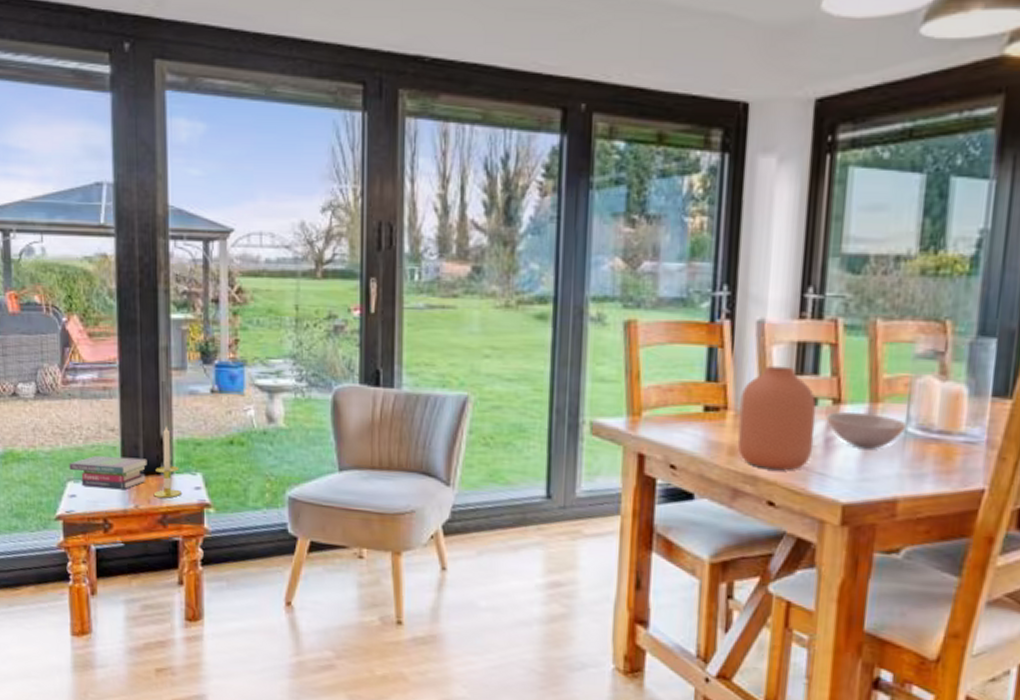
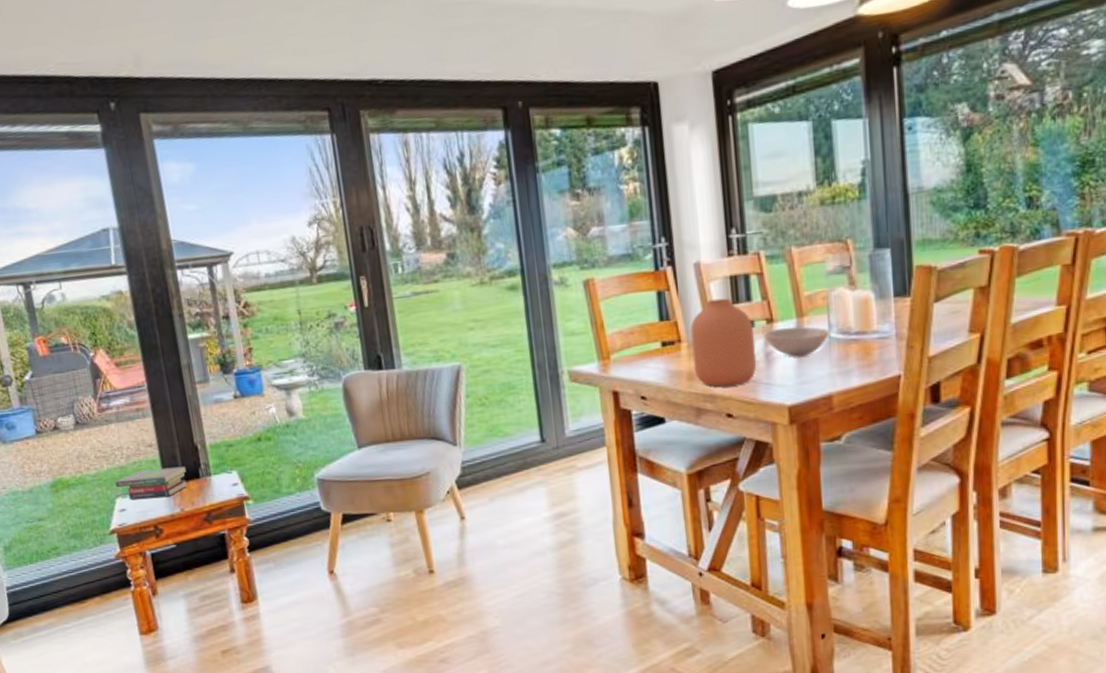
candle: present [153,426,181,498] -> none [194,434,221,499]

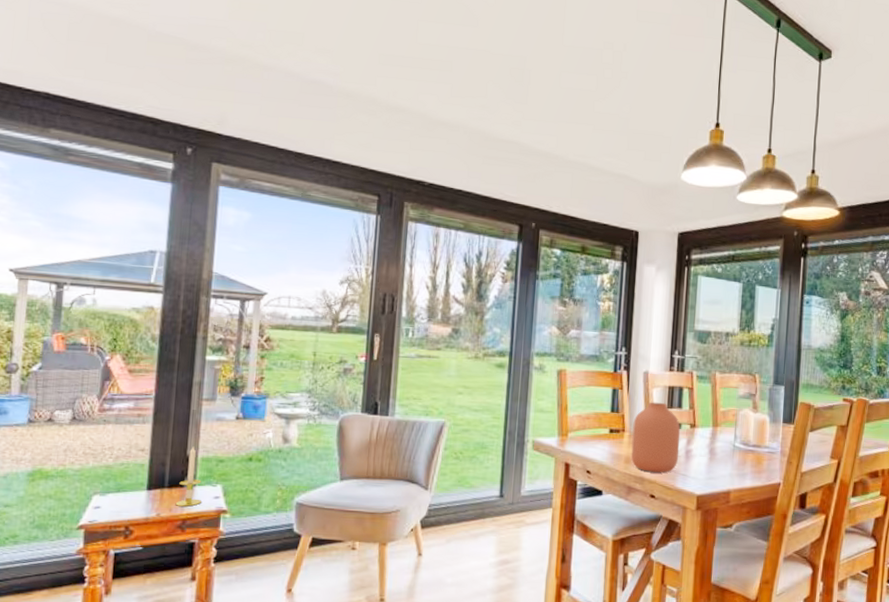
books: present [115,466,188,500] -> none [97,471,173,501]
candle: none [194,434,221,499] -> present [175,446,202,507]
soup bowl: present [763,326,830,357] -> none [687,433,735,458]

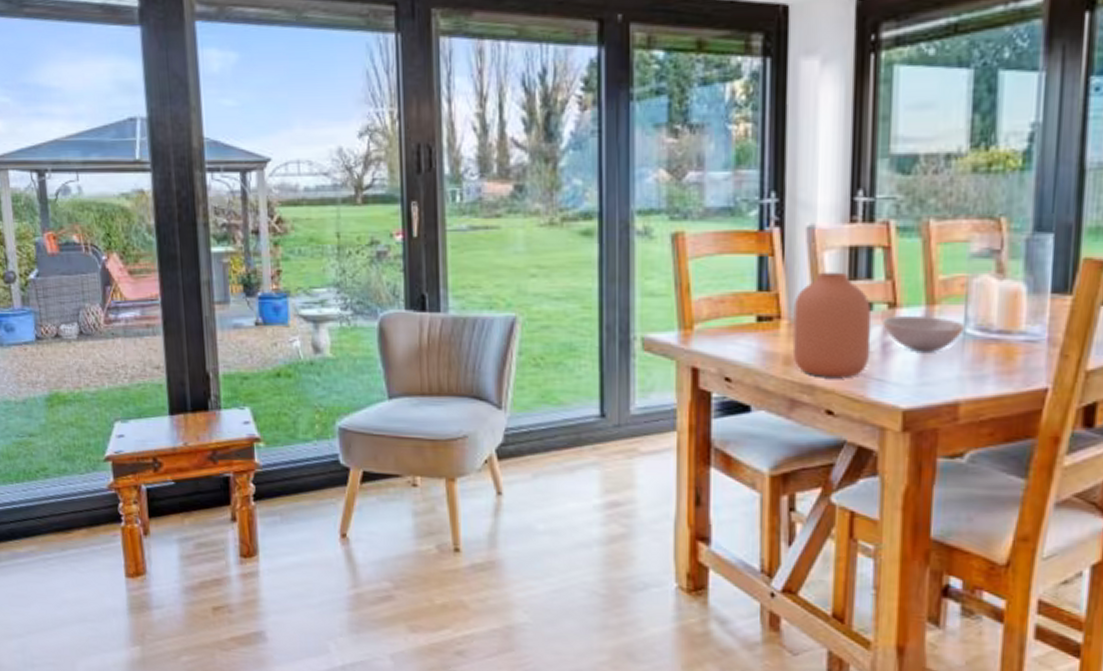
candle: present [175,446,202,507] -> none [202,361,230,434]
soup bowl: none [687,433,735,458] -> present [882,315,966,352]

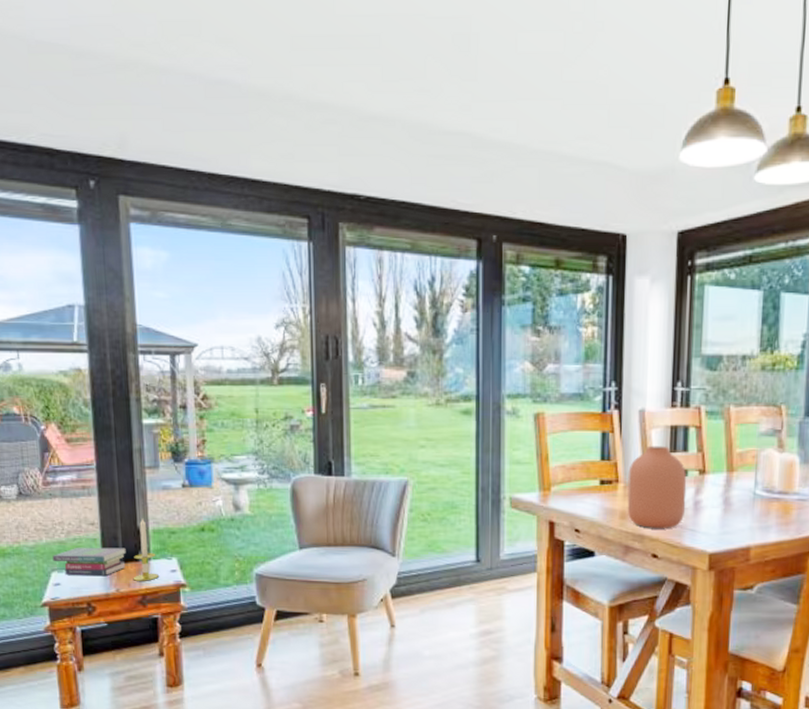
books: none [115,393,195,428] -> present [52,547,126,577]
candle: none [202,361,230,434] -> present [133,518,159,581]
soup bowl: present [882,315,966,352] -> none [695,480,756,508]

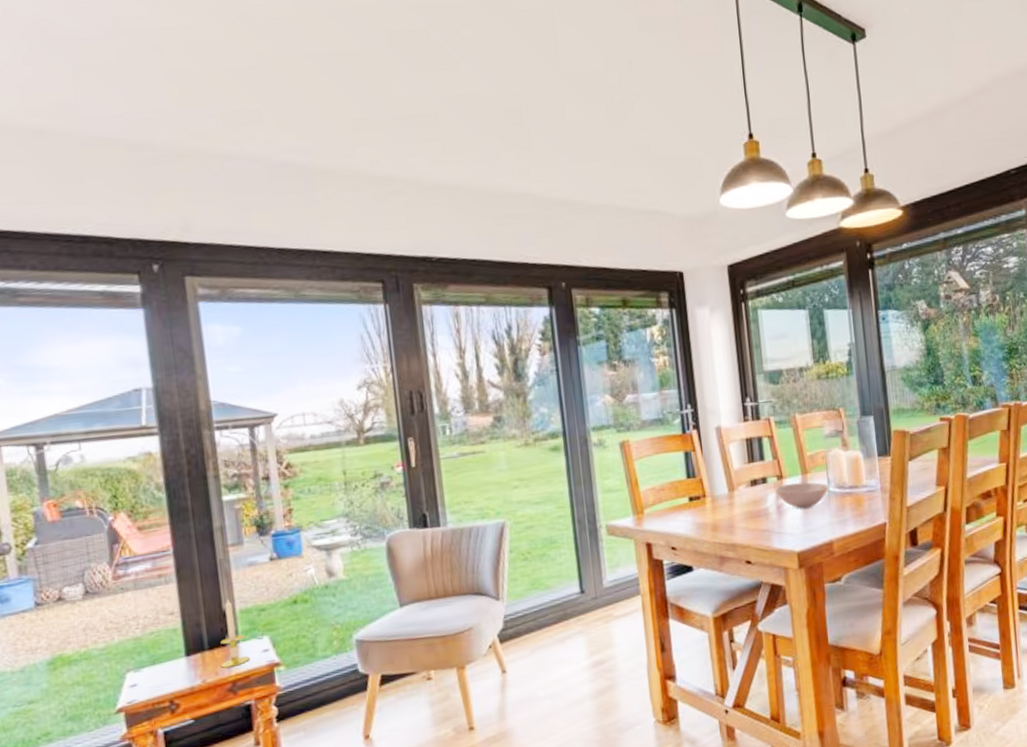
books: present [52,547,126,577] -> none [127,634,212,673]
vase: present [627,445,687,528] -> none [713,457,770,537]
soup bowl: none [695,480,756,508] -> present [775,482,829,509]

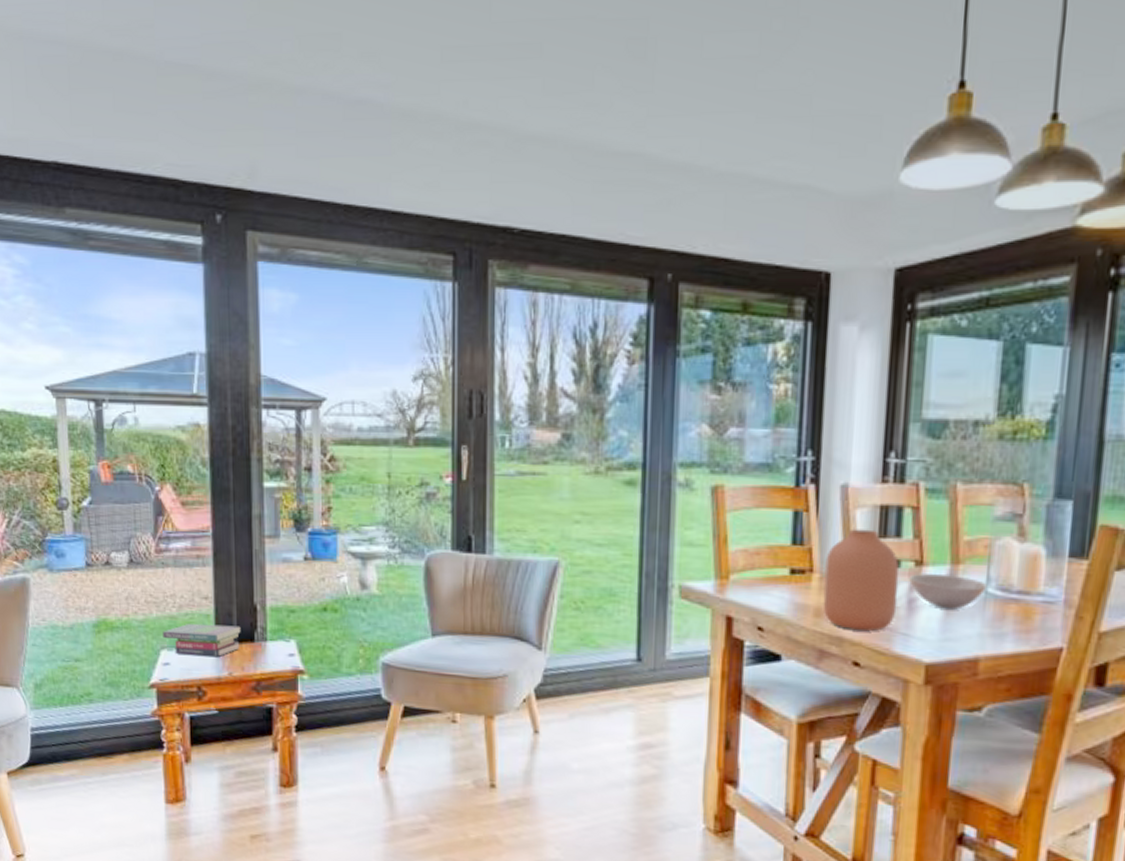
books: none [127,634,212,673] -> present [162,623,241,658]
candle: present [220,599,250,668] -> none [247,593,275,665]
vase: none [713,457,770,537] -> present [823,529,899,631]

